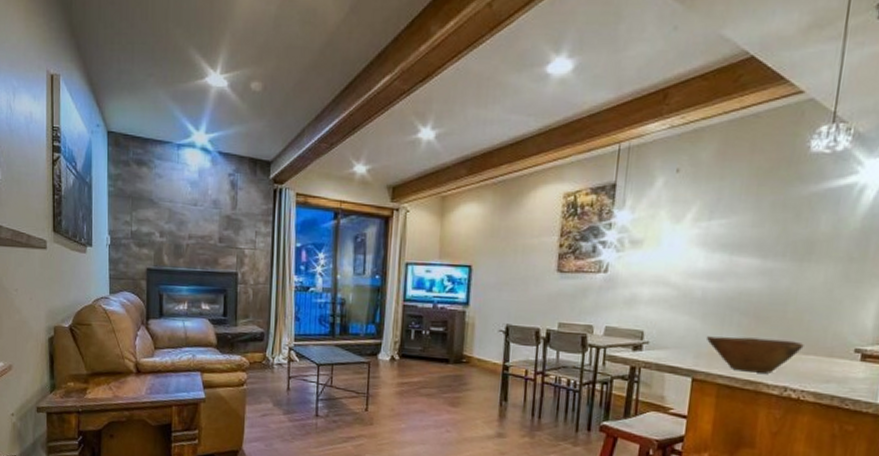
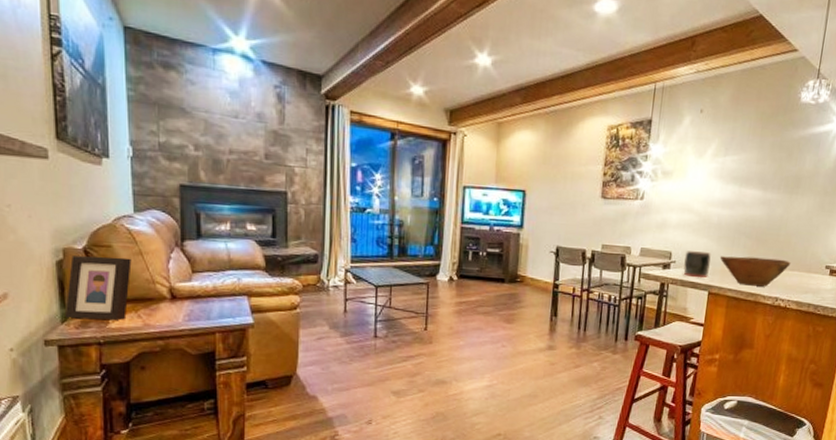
picture frame: none [53,333,106,391] -> present [64,256,132,320]
mug: none [659,330,695,362] -> present [683,251,711,278]

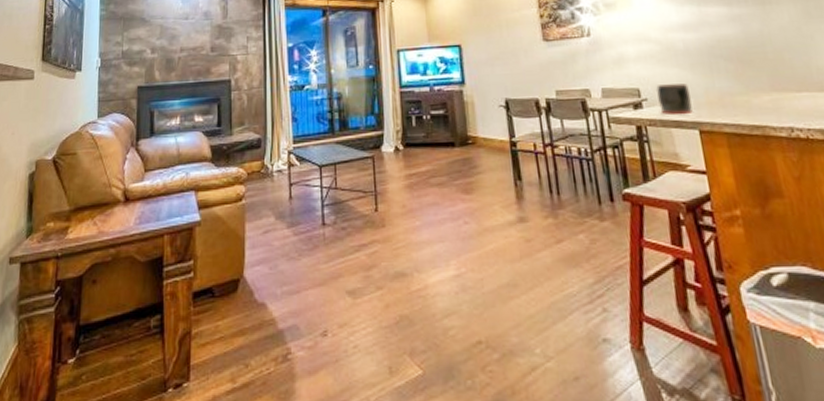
picture frame: present [64,256,132,320] -> none [30,163,92,232]
bowl: present [719,256,791,287] -> none [699,80,794,117]

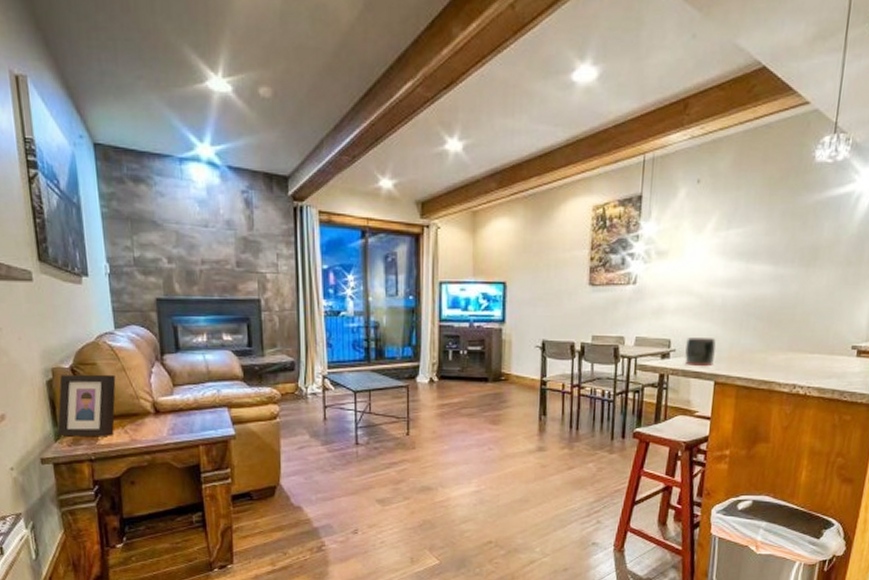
picture frame: none [30,163,92,232] -> present [57,374,116,437]

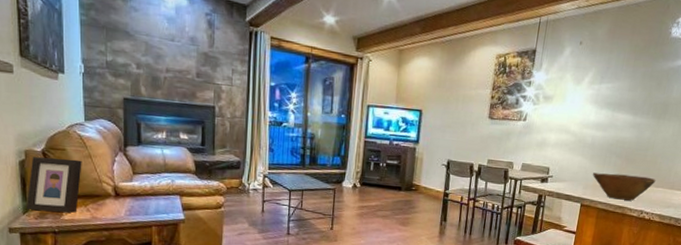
mug: present [684,337,716,367] -> none [559,167,585,192]
bowl: none [726,340,810,373] -> present [592,172,656,201]

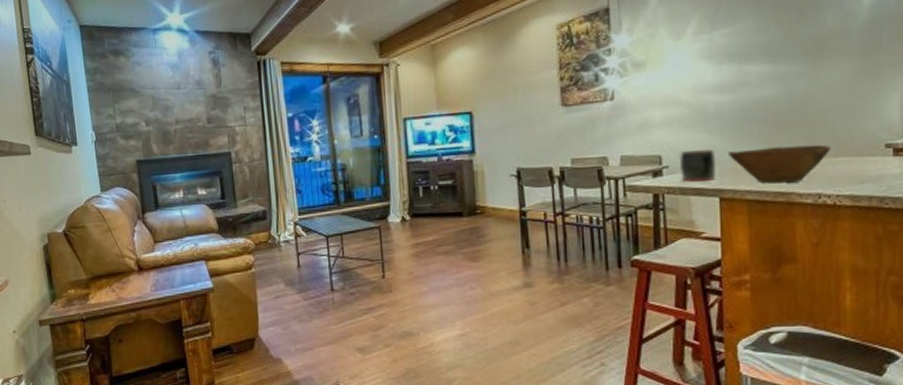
picture frame: present [26,157,82,213] -> none [53,235,103,298]
mug: none [559,167,585,192] -> present [678,149,717,183]

